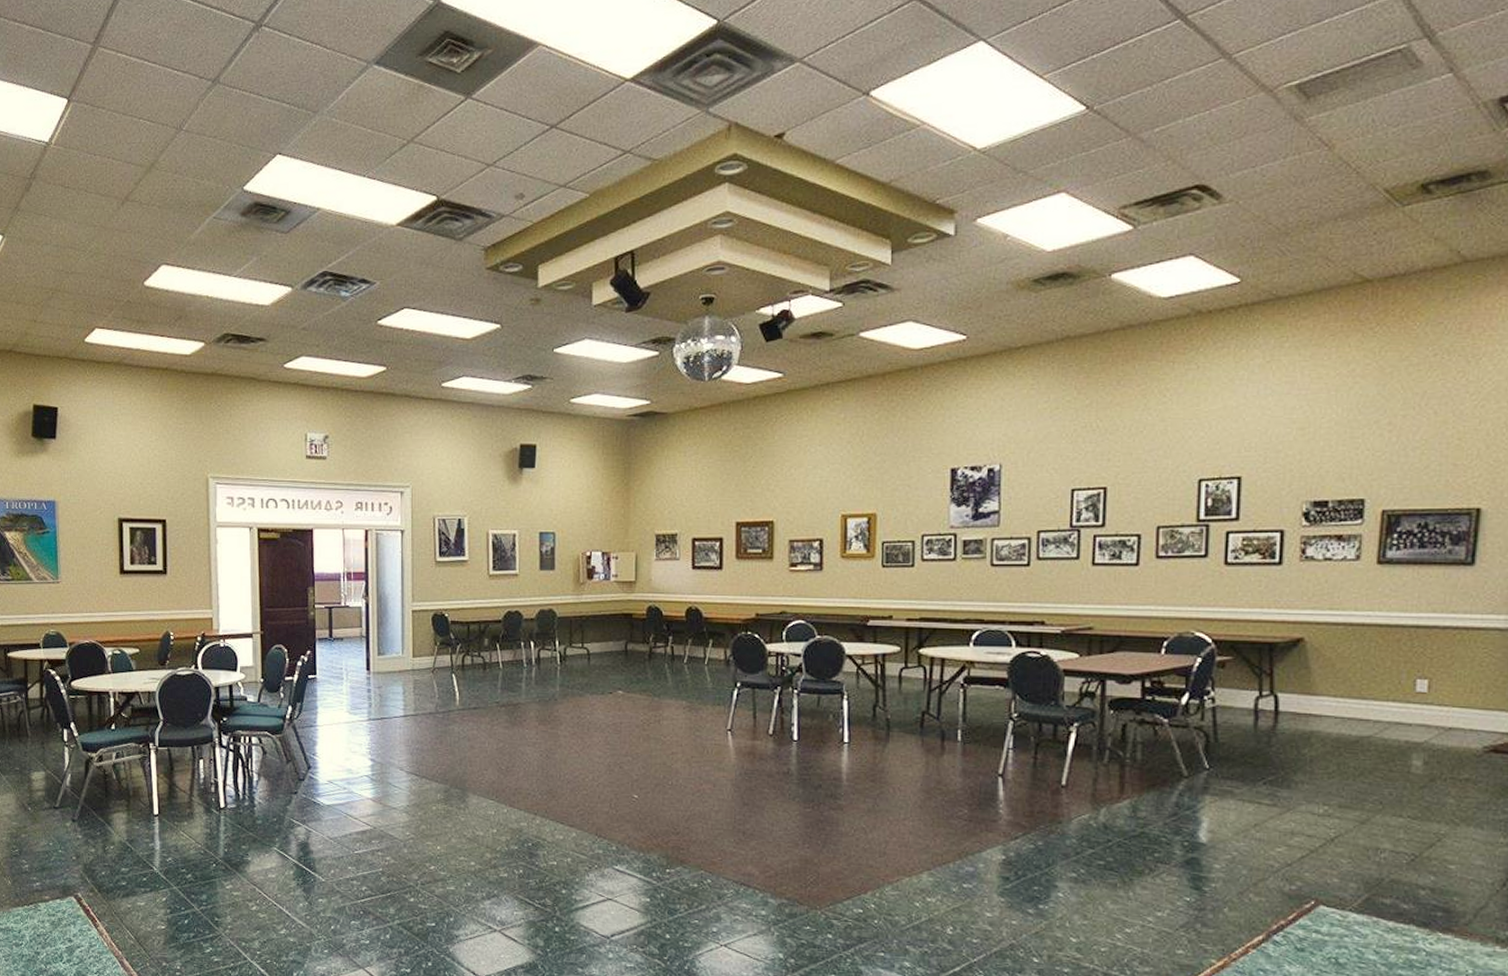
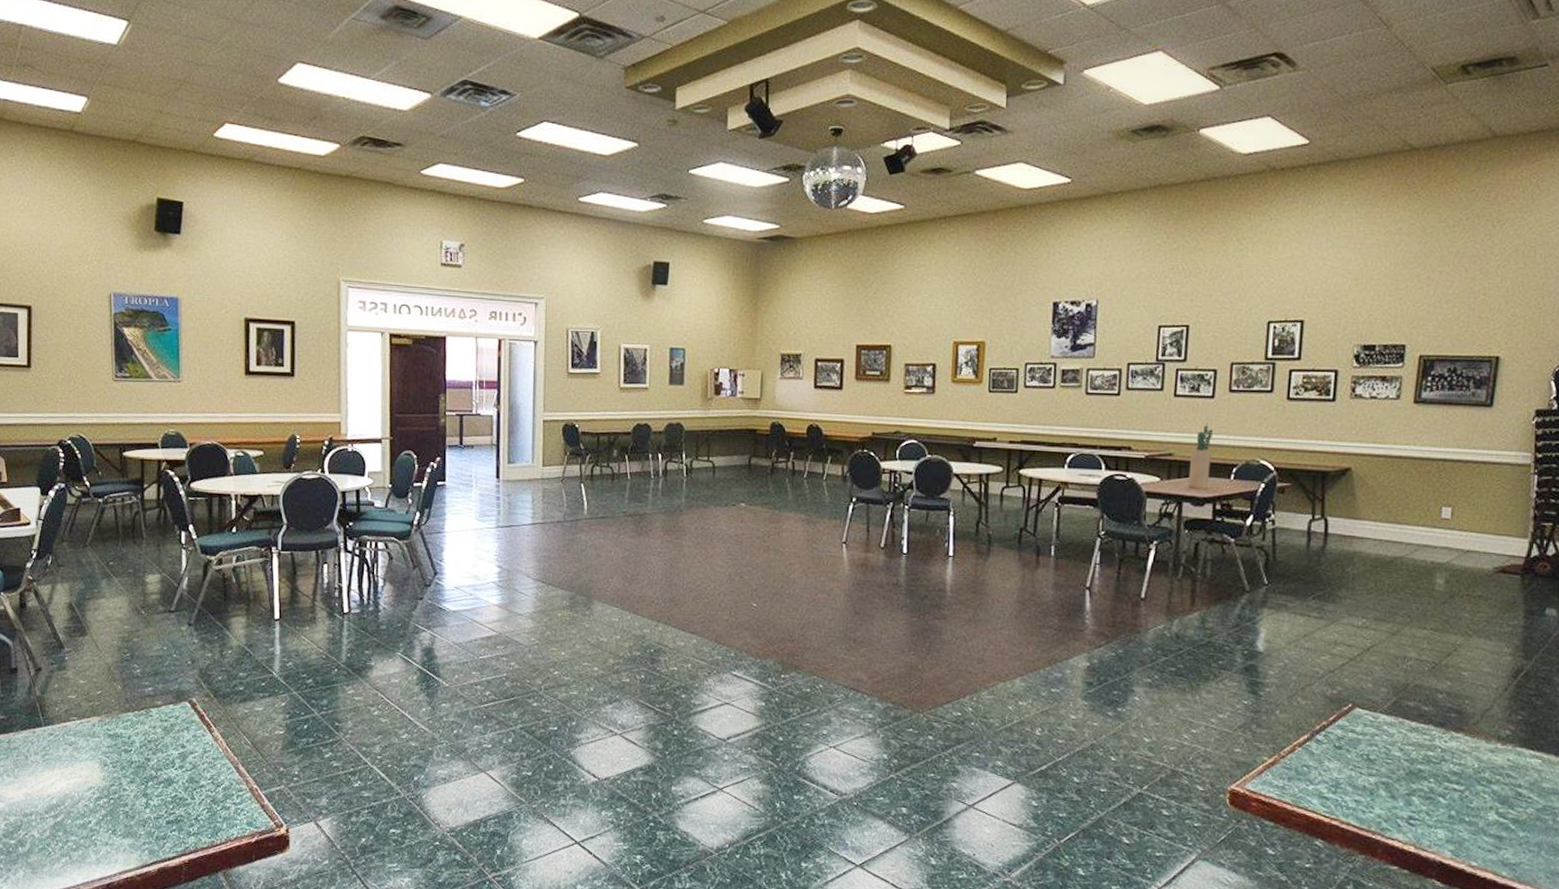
vase: none [1112,593,1140,666] -> present [1188,423,1214,490]

